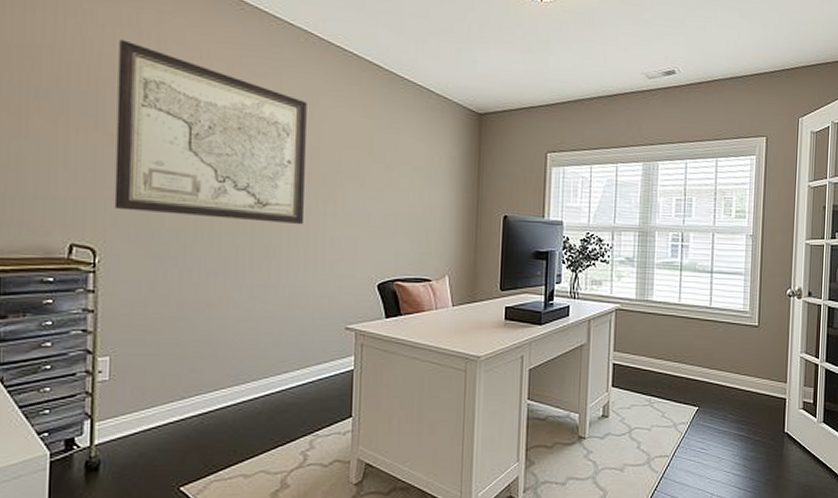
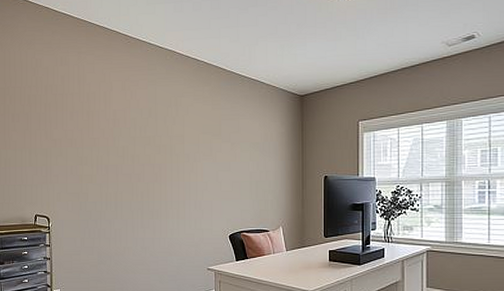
wall art: present [114,39,307,225] -> none [57,75,175,194]

